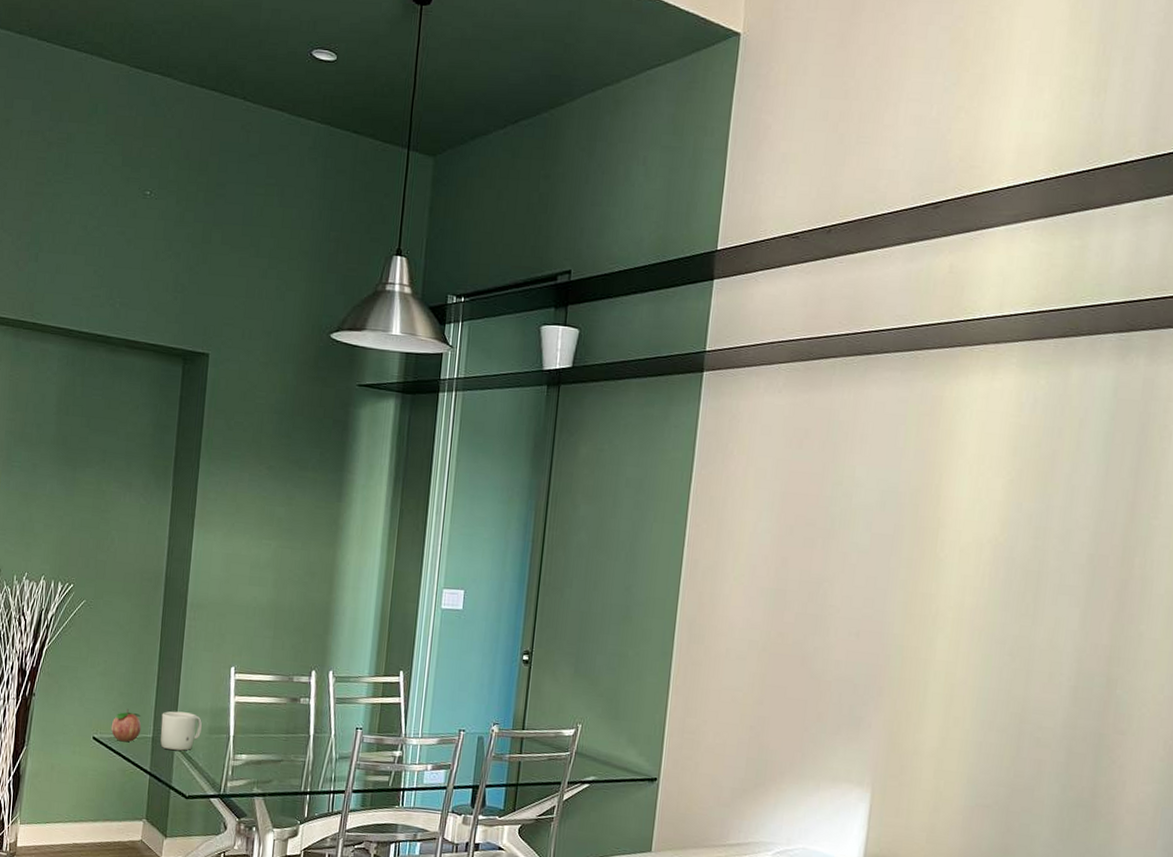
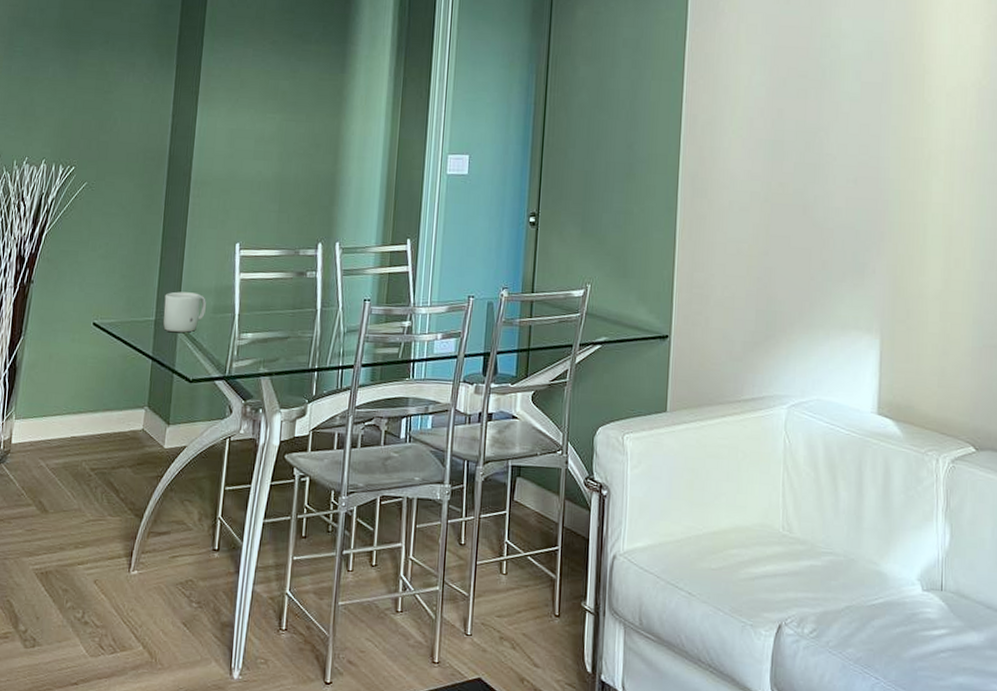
fruit: present [111,709,142,743] -> none [112,292,144,327]

